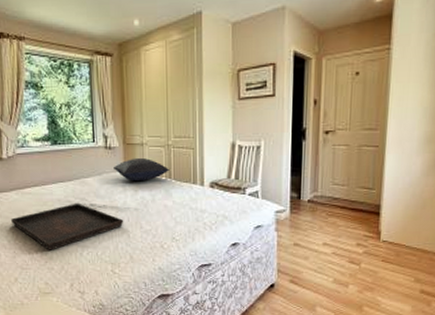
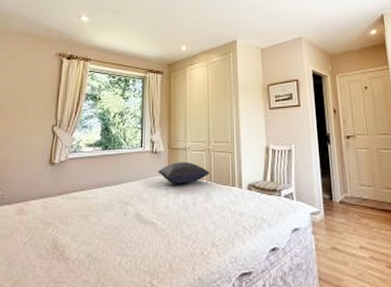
serving tray: present [11,202,124,250] -> none [53,207,165,260]

